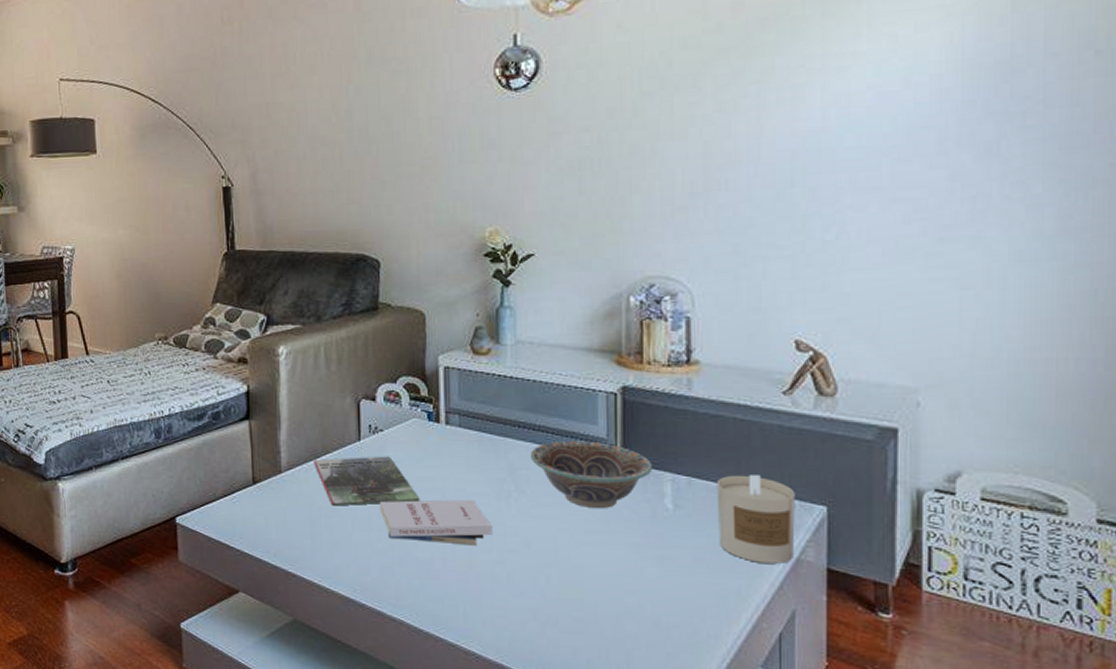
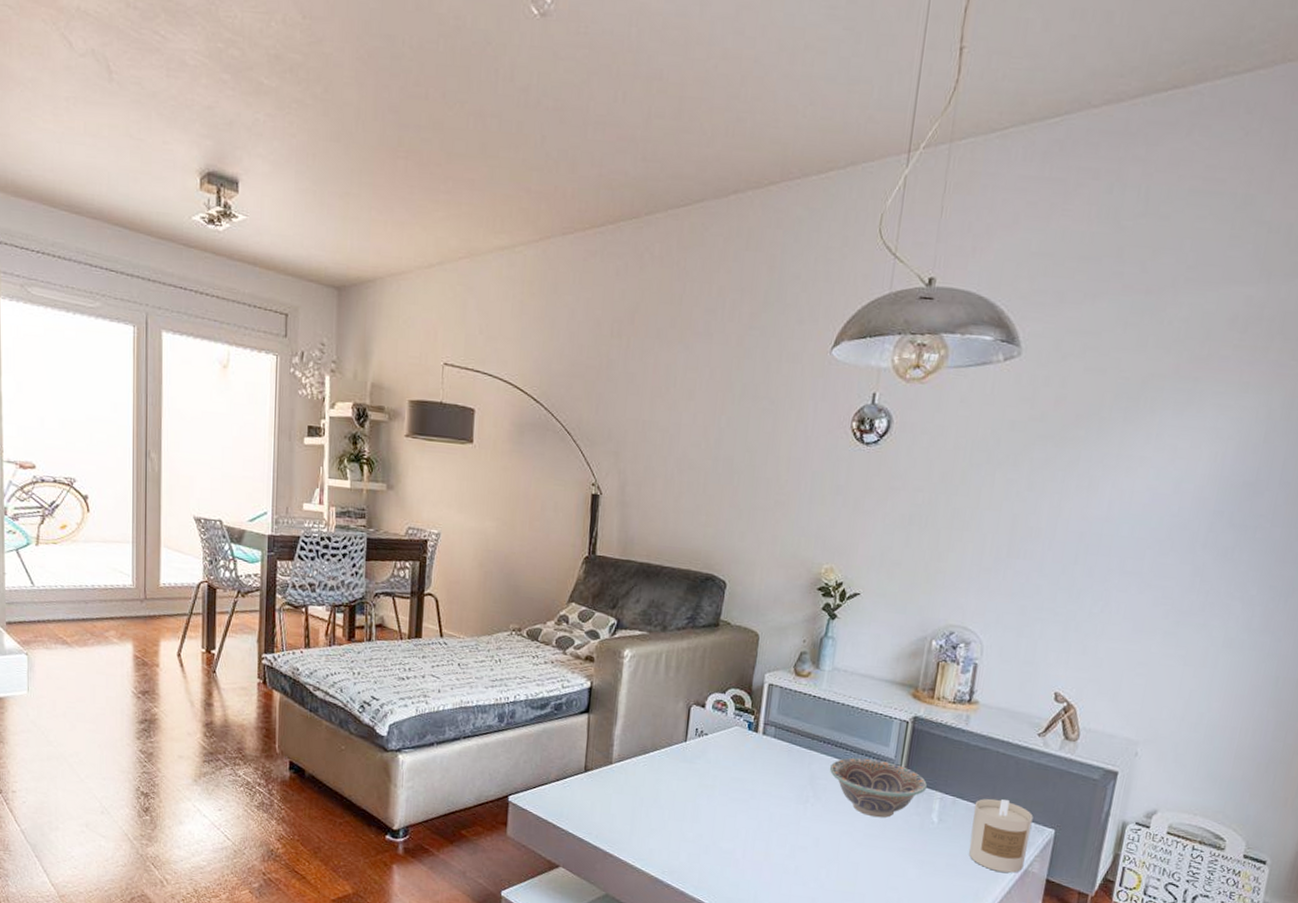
magazine: present [314,456,420,506] -> none [642,754,731,800]
books: present [379,499,493,546] -> none [694,796,789,841]

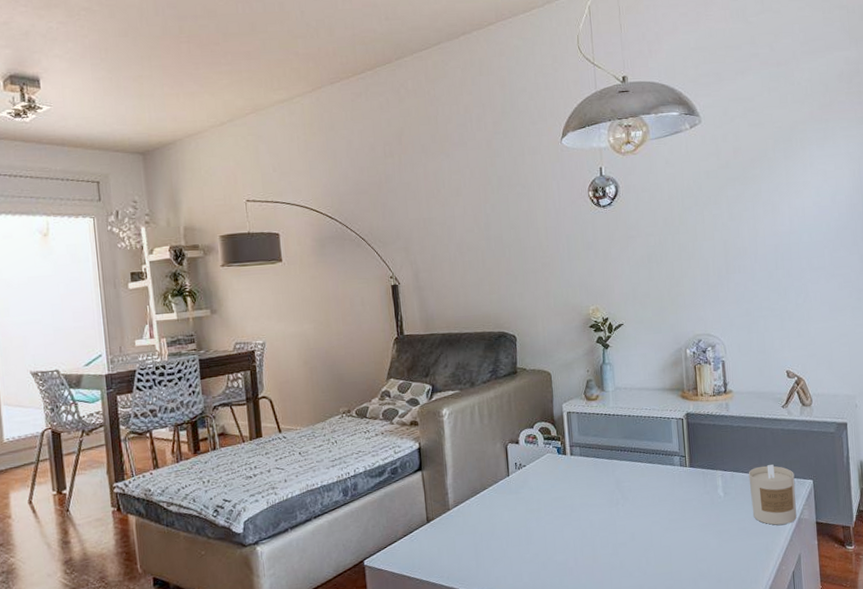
decorative bowl: present [830,757,928,818] -> none [630,455,710,504]

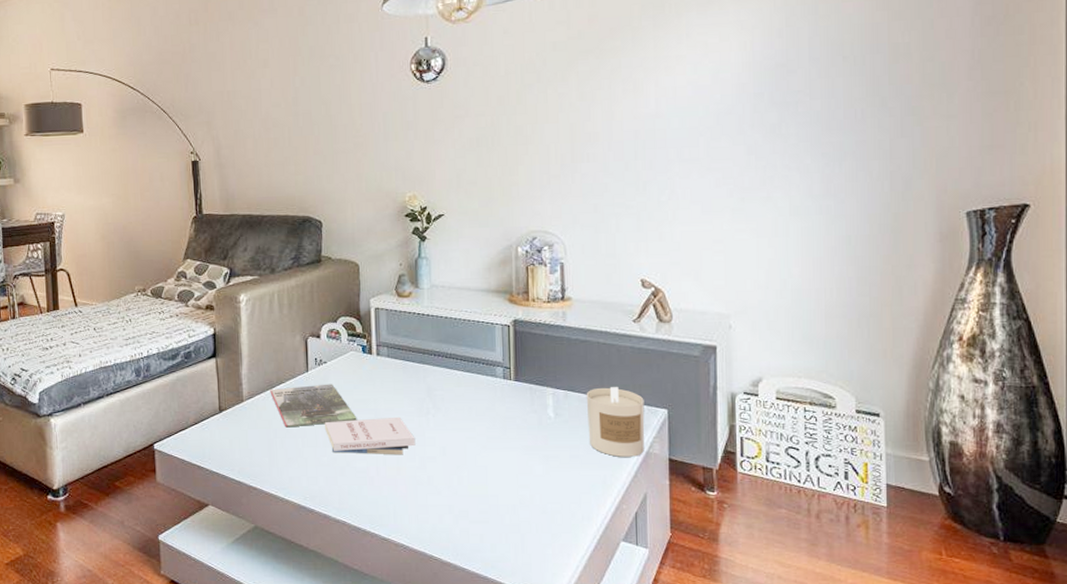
magazine: none [474,485,556,531] -> present [270,384,357,428]
books: none [526,509,608,549] -> present [324,416,416,455]

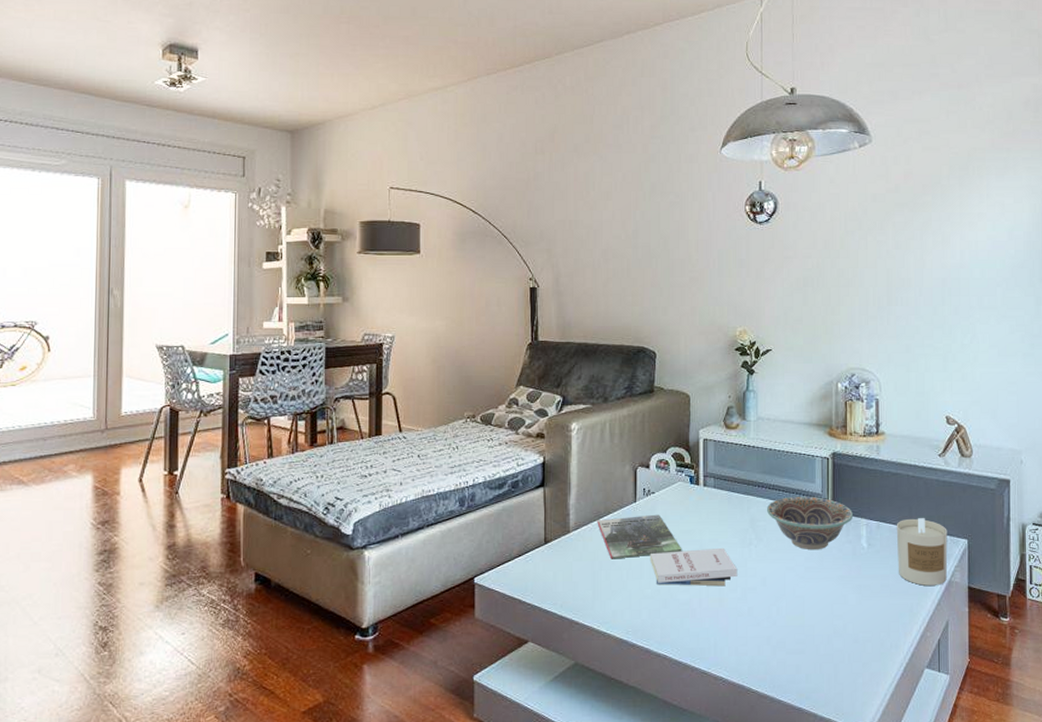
decorative bowl: none [444,365,539,420] -> present [767,496,854,550]

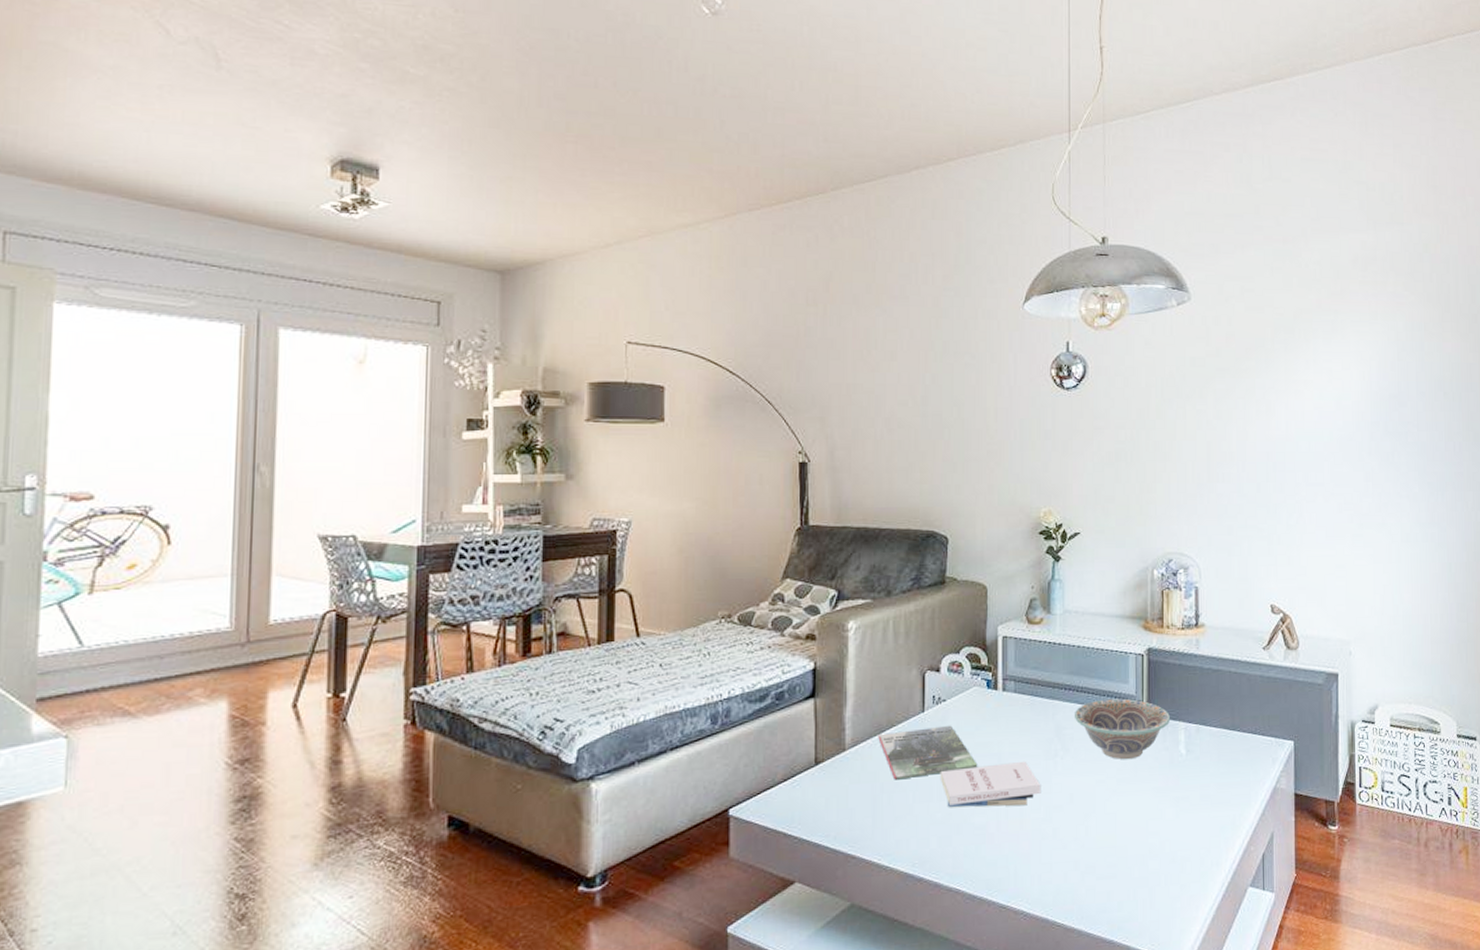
candle: present [896,518,948,586] -> none [1217,719,1273,795]

